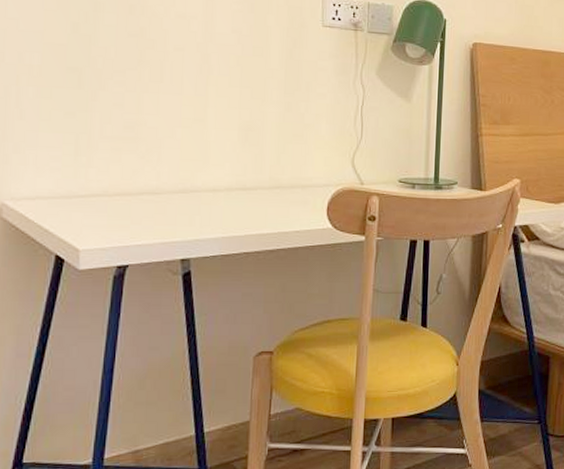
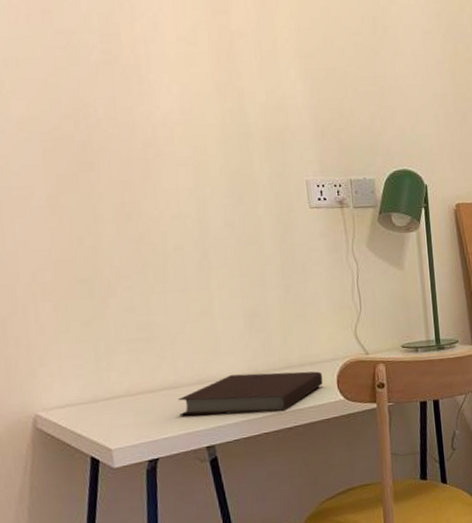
notebook: none [157,188,313,233] -> present [178,371,323,416]

